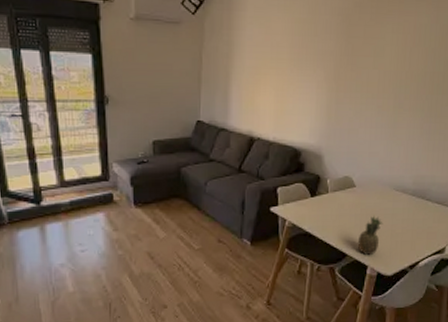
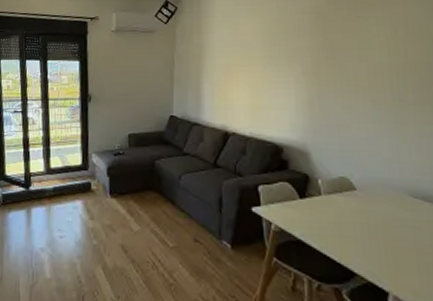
fruit: present [357,215,383,256] -> none [368,226,403,280]

